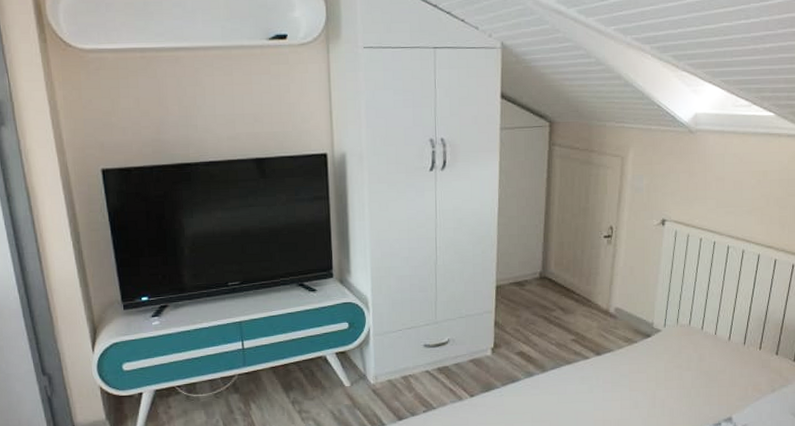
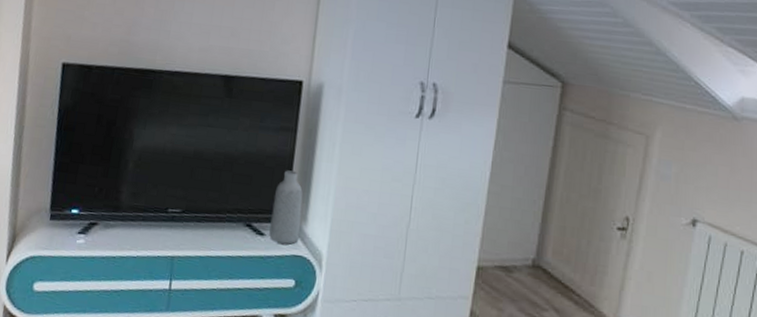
vase: none [318,233,346,295] -> present [269,170,303,245]

